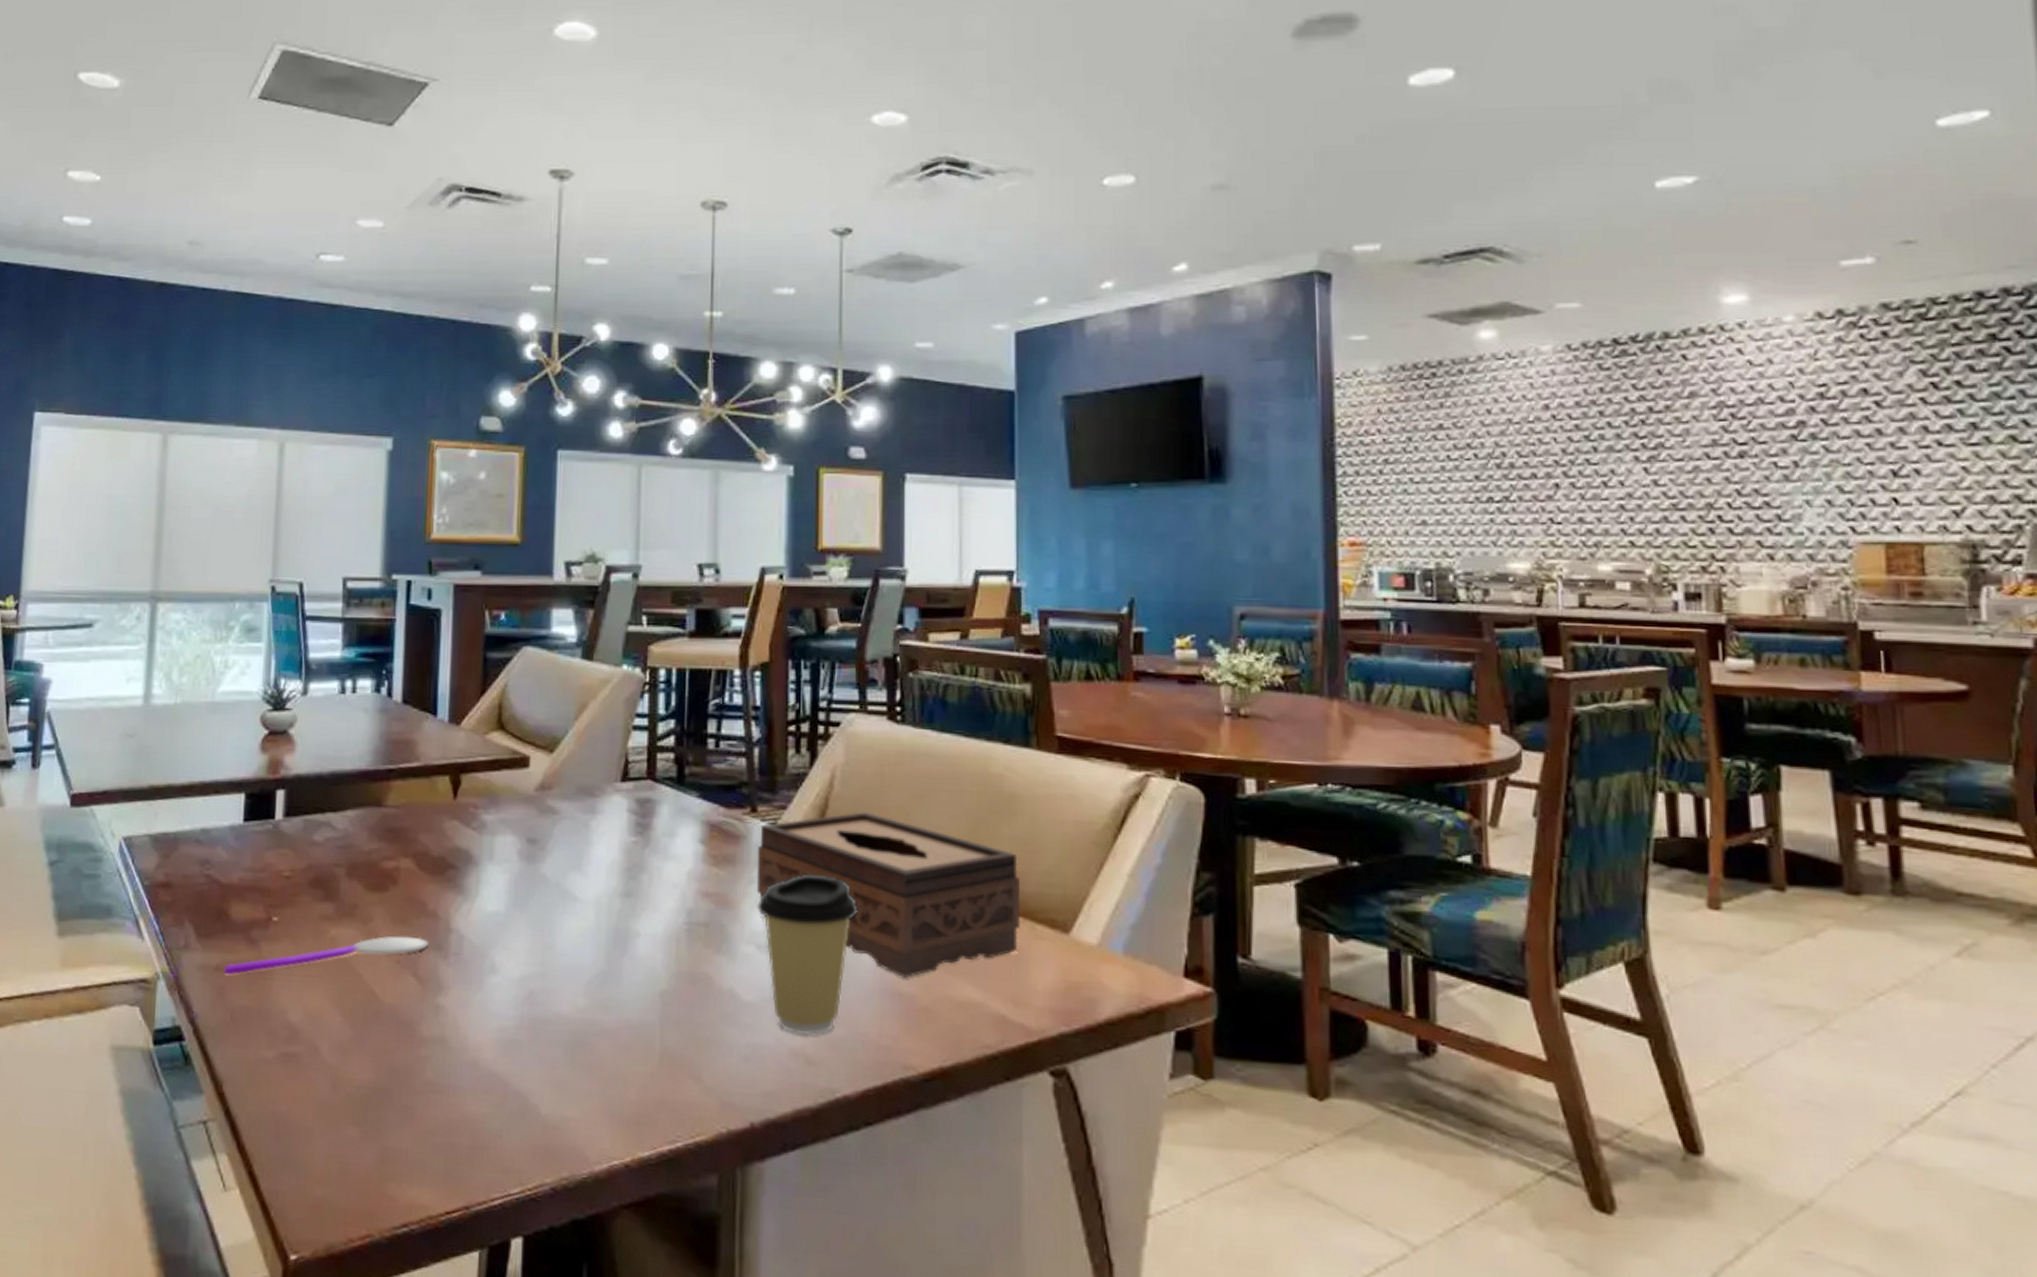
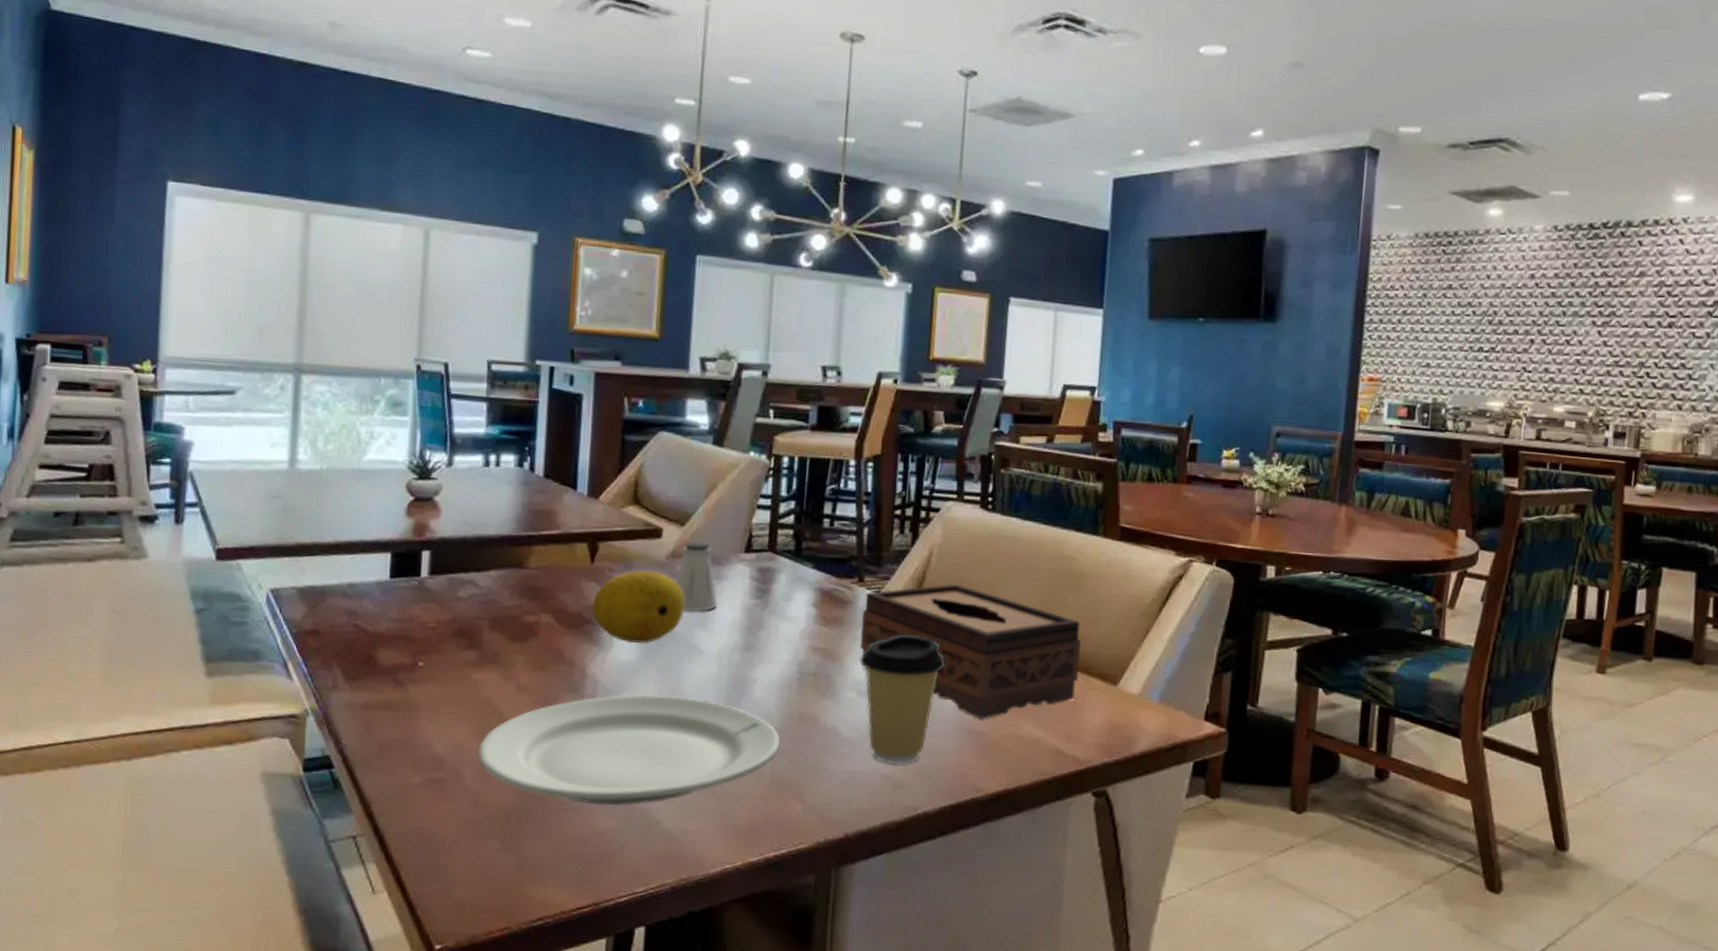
spoon: present [224,936,428,974] -> none [371,680,565,712]
plate: none [335,951,670,1086] -> present [477,694,781,806]
fruit: none [455,805,556,891] -> present [591,570,685,644]
saltshaker: none [546,770,592,852] -> present [675,541,717,612]

